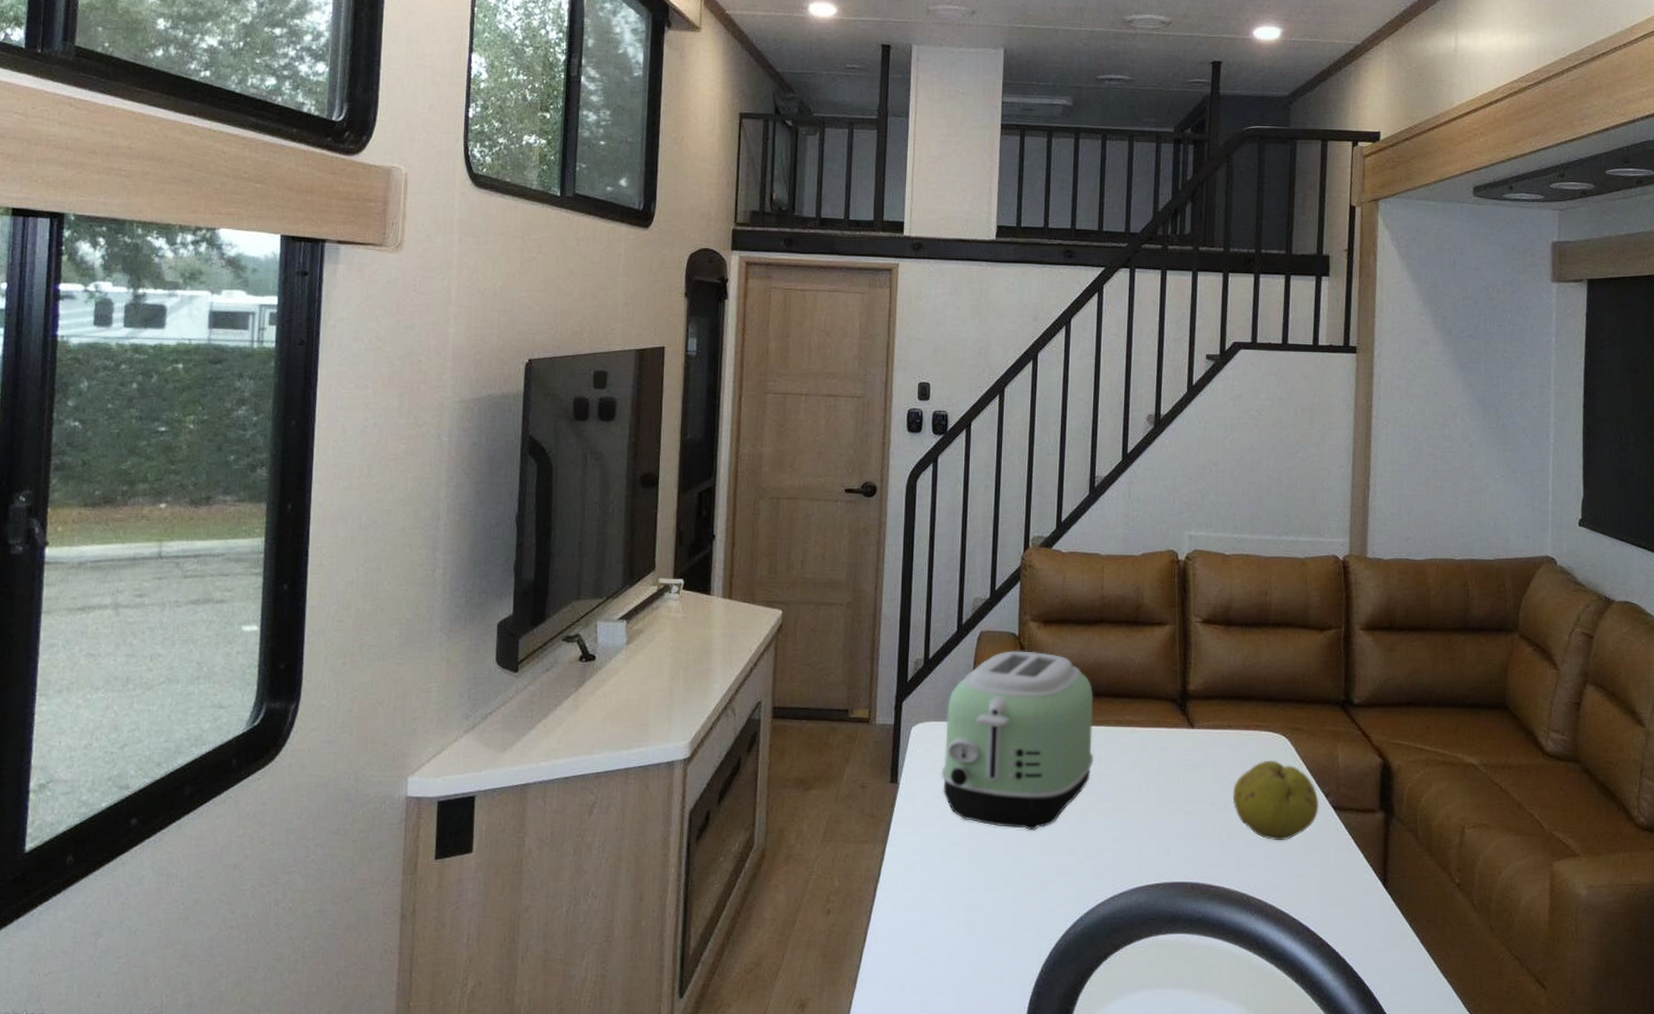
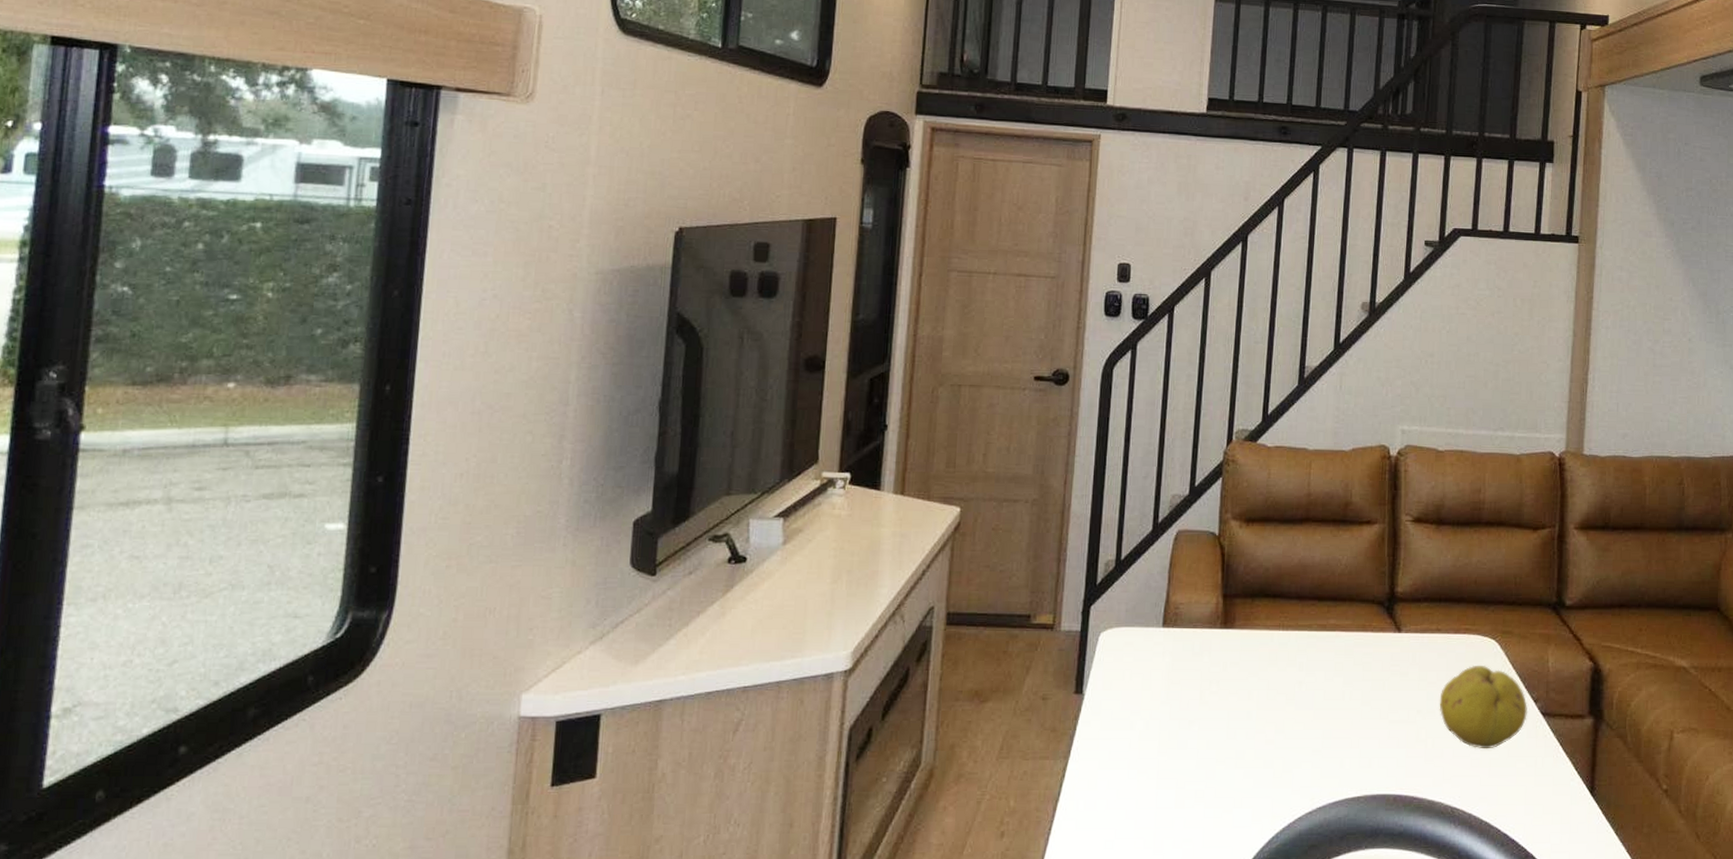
toaster: present [940,650,1094,830] -> none [1129,551,1296,742]

